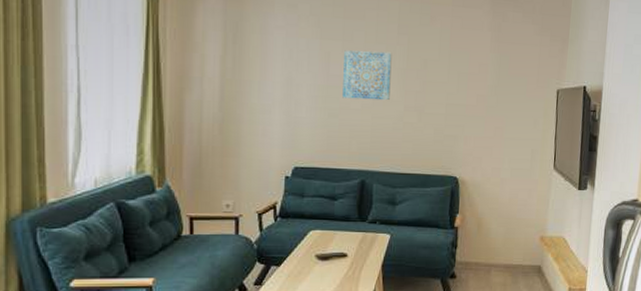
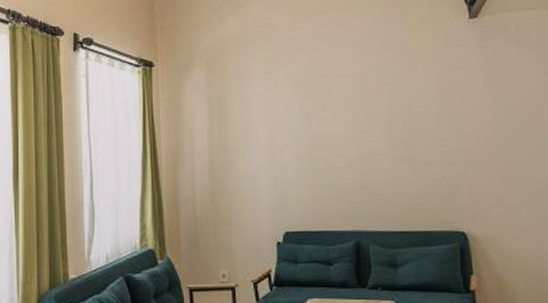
wall art: present [342,50,392,101] -> none [323,104,377,157]

